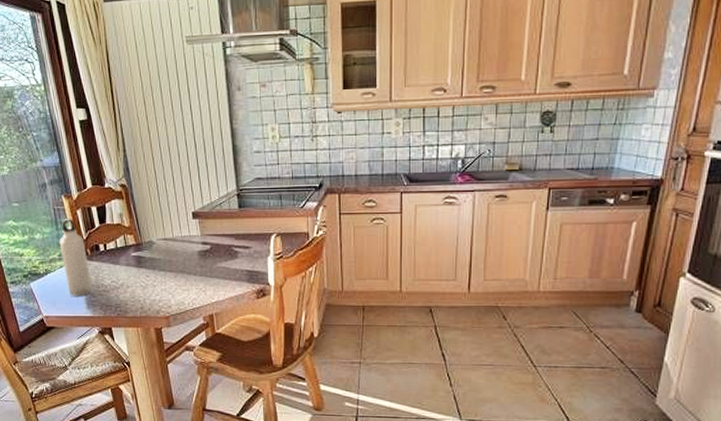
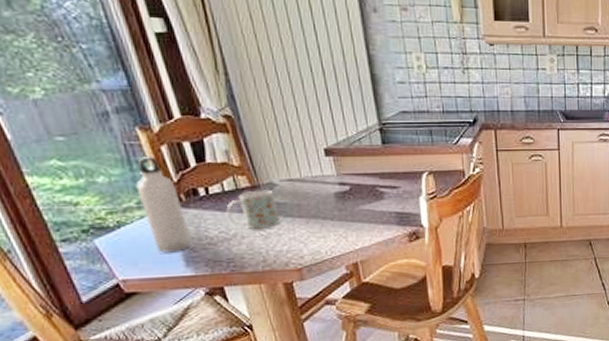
mug: none [117,247,155,280] -> present [226,189,280,229]

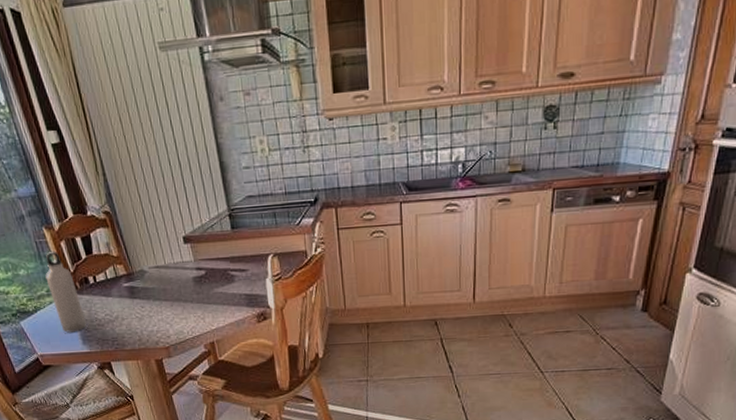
mug: present [226,189,280,229] -> none [109,276,151,312]

